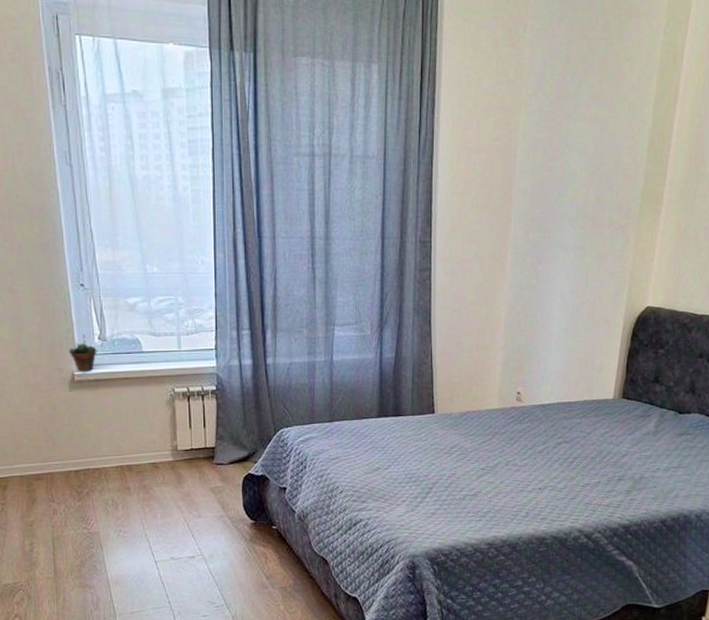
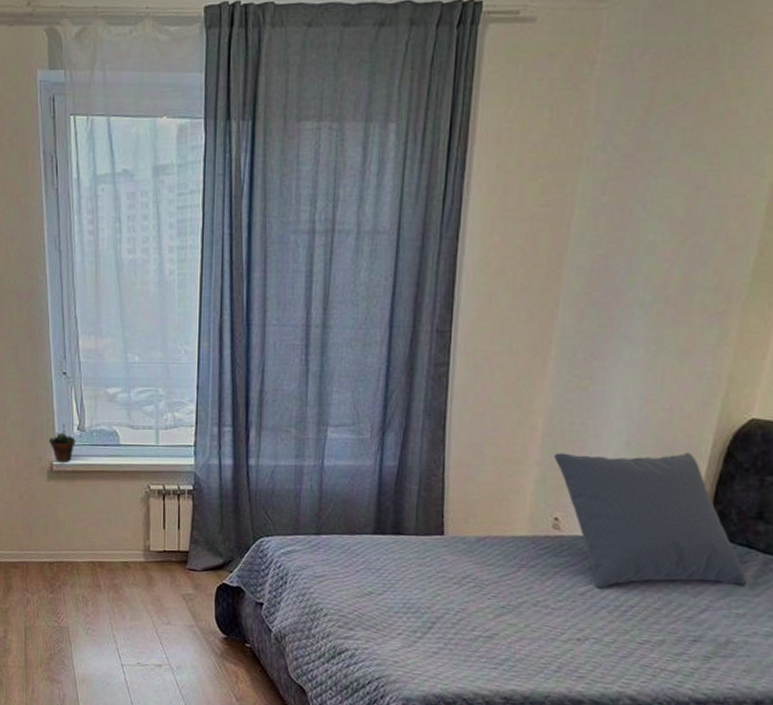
cushion: none [514,334,650,446] -> present [554,452,746,589]

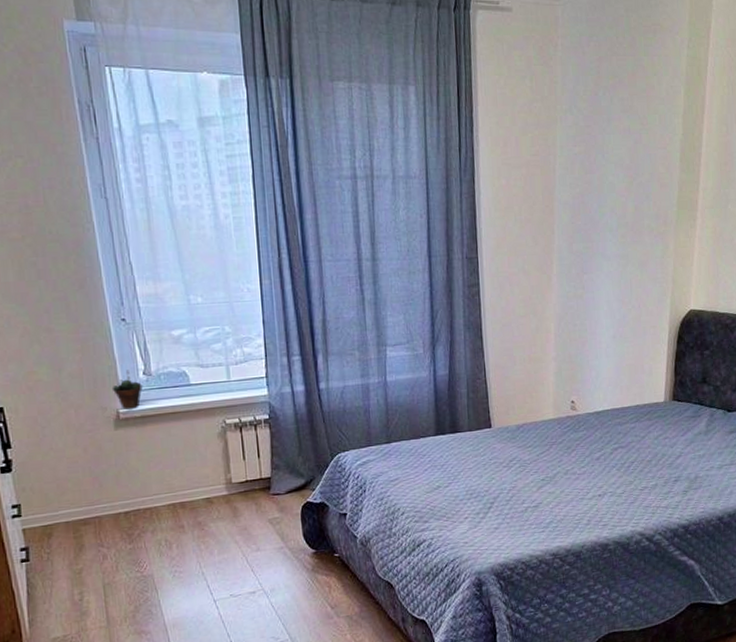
cushion: present [554,452,746,589] -> none [565,339,702,453]

